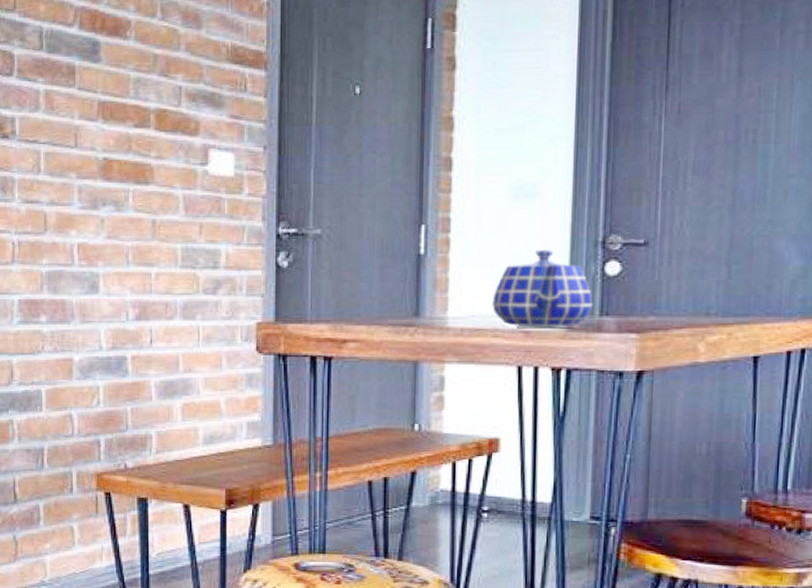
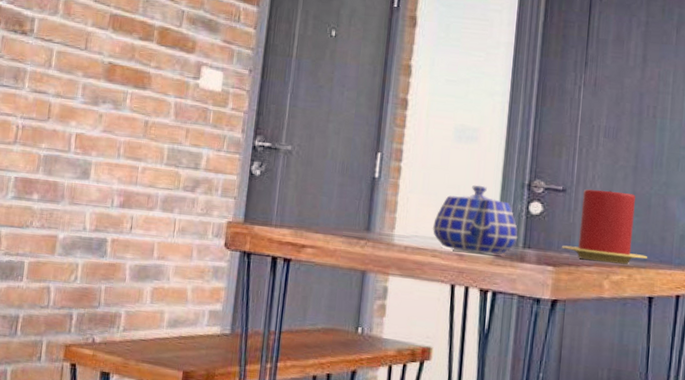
candle: none [645,238,752,322] -> present [561,189,648,265]

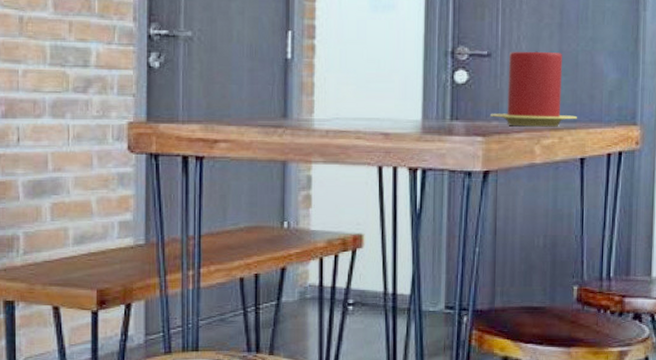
teapot: present [432,185,518,255] -> none [353,57,445,130]

